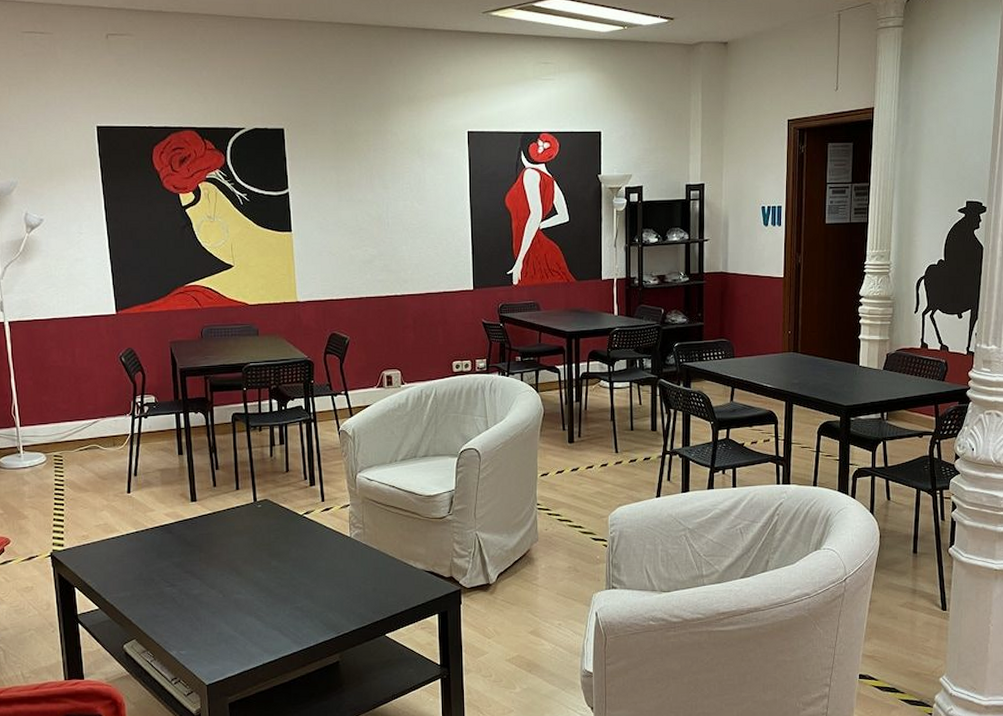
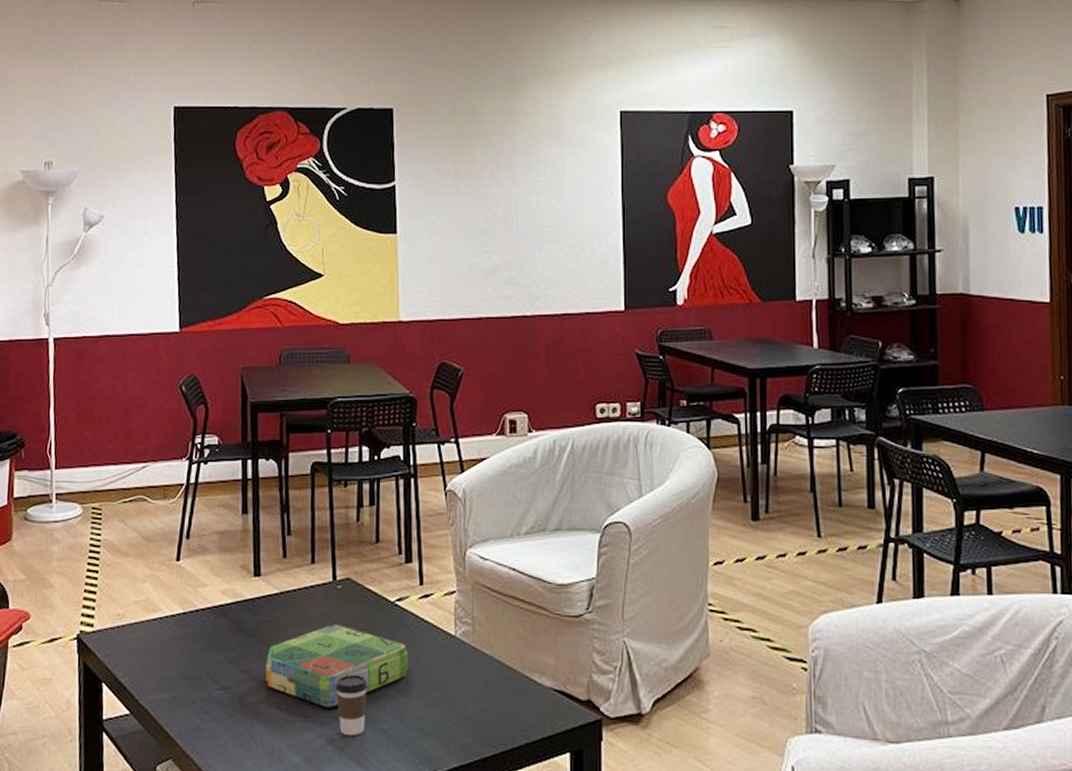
board game: none [205,534,316,594] -> present [265,624,409,708]
coffee cup: none [260,569,285,614] -> present [335,674,368,737]

